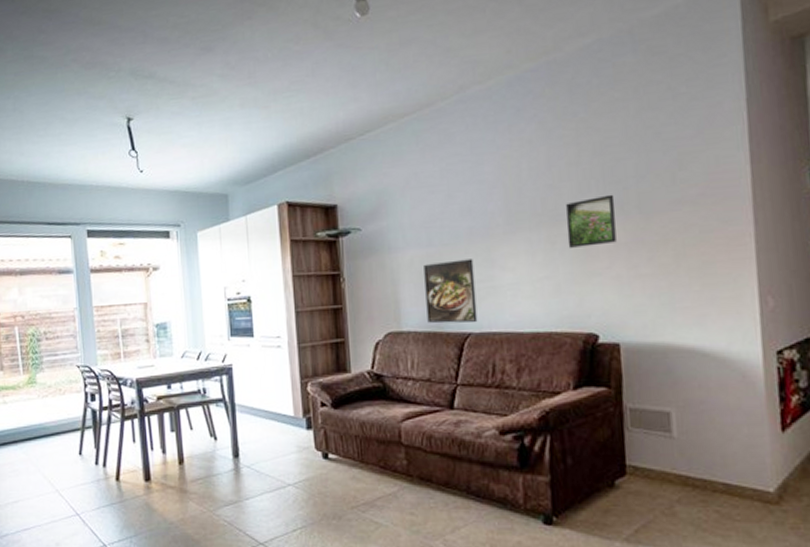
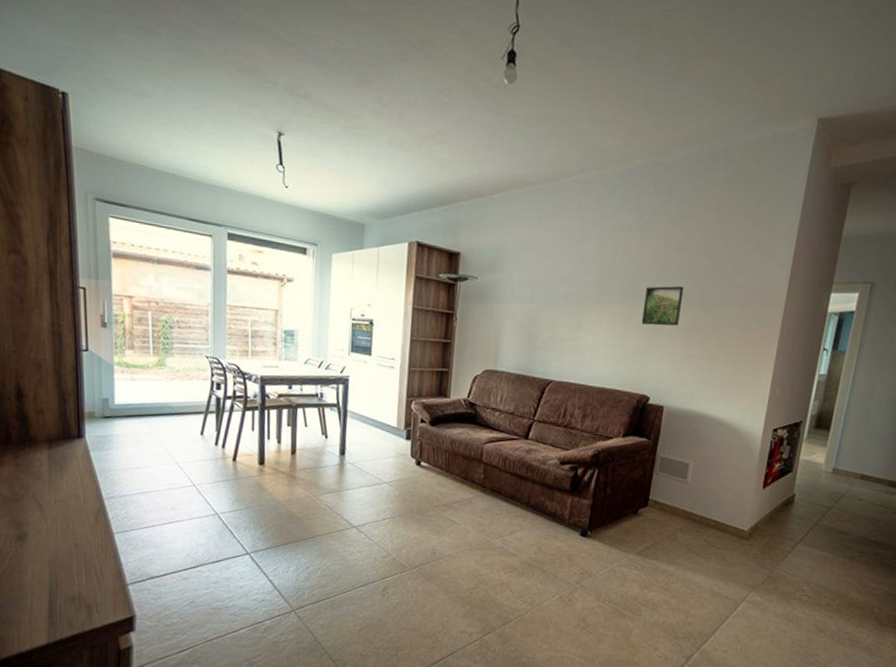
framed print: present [424,259,478,324] -> none [519,317,565,373]

